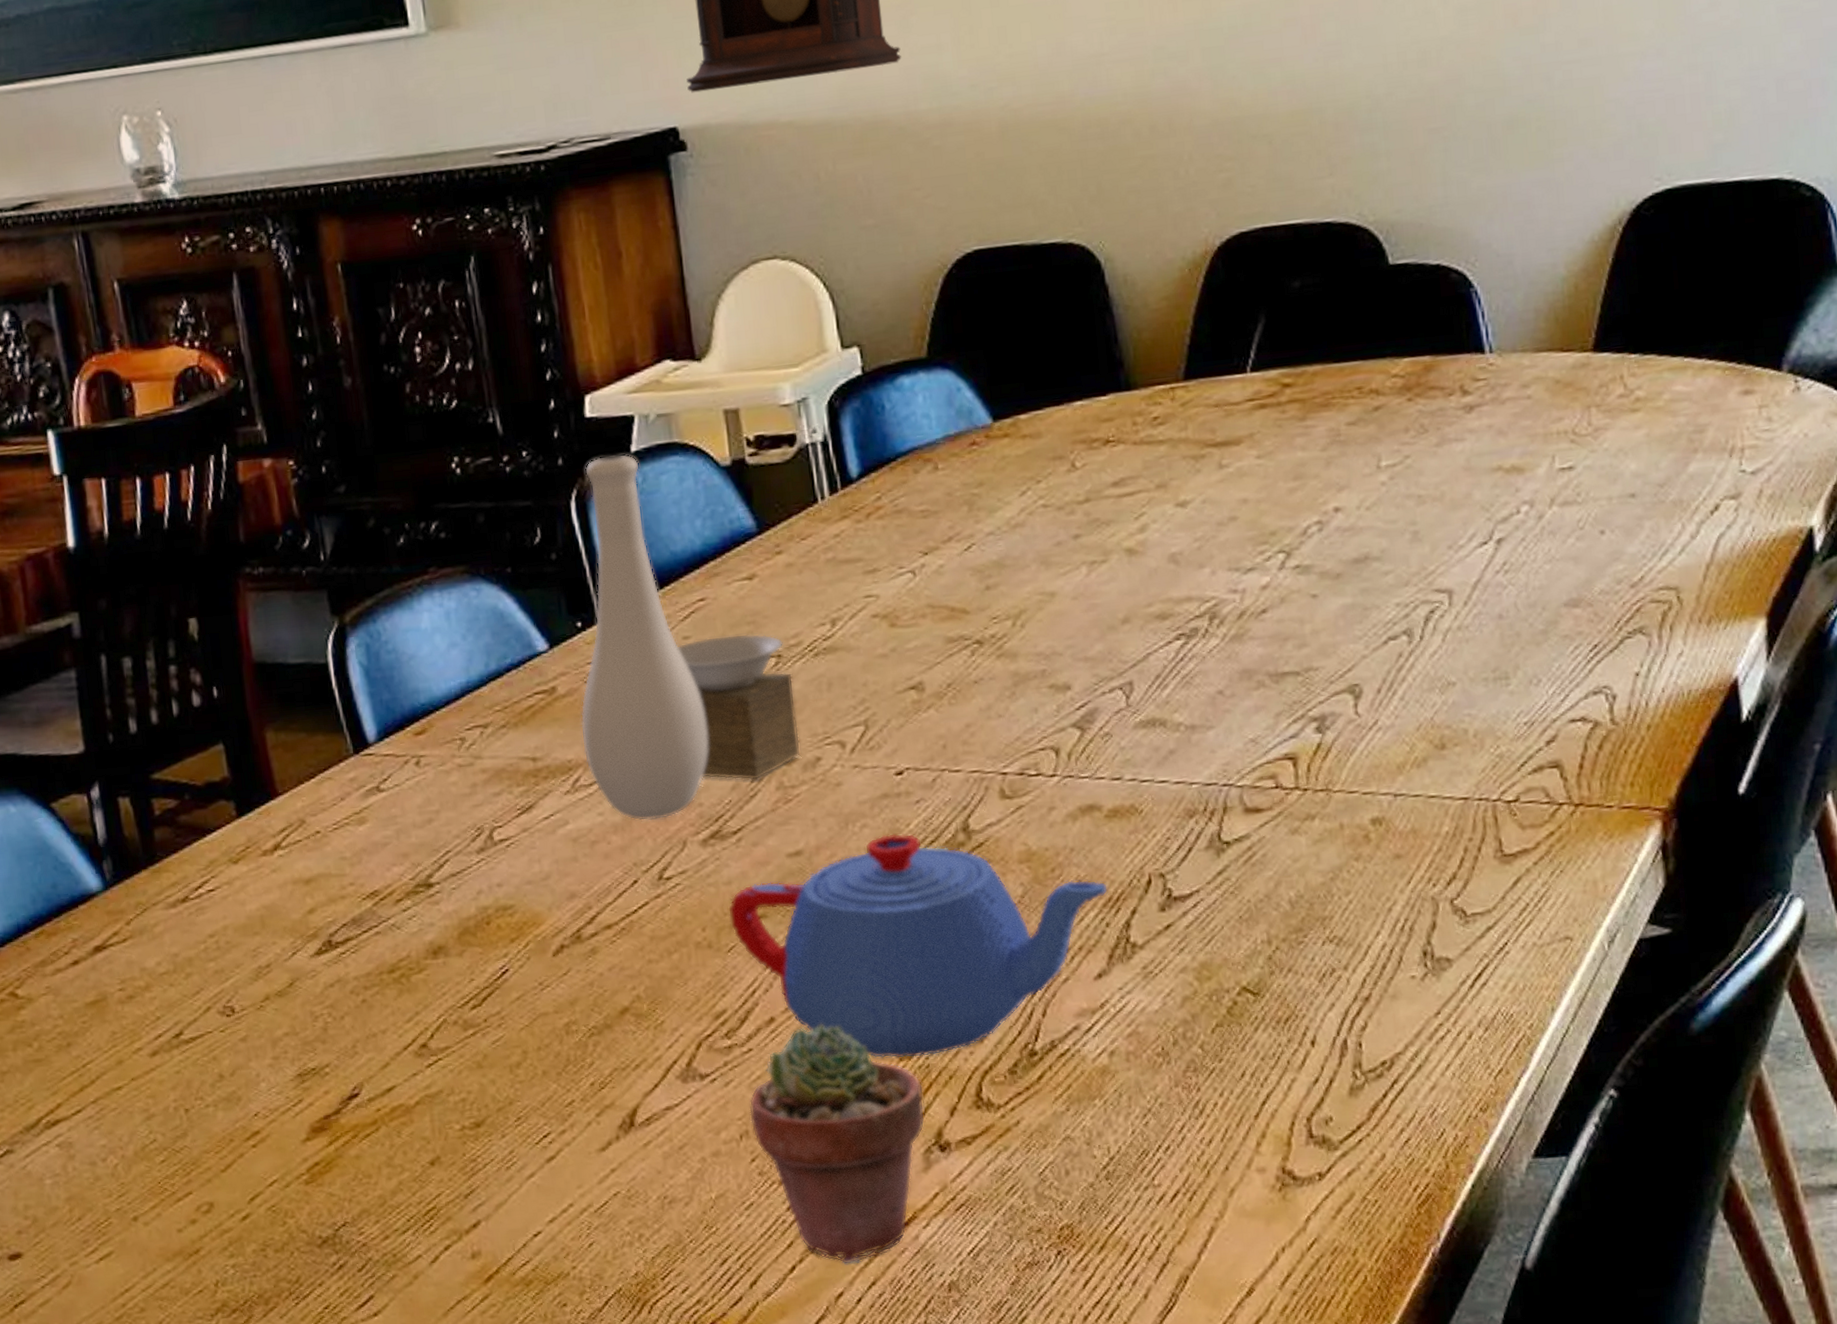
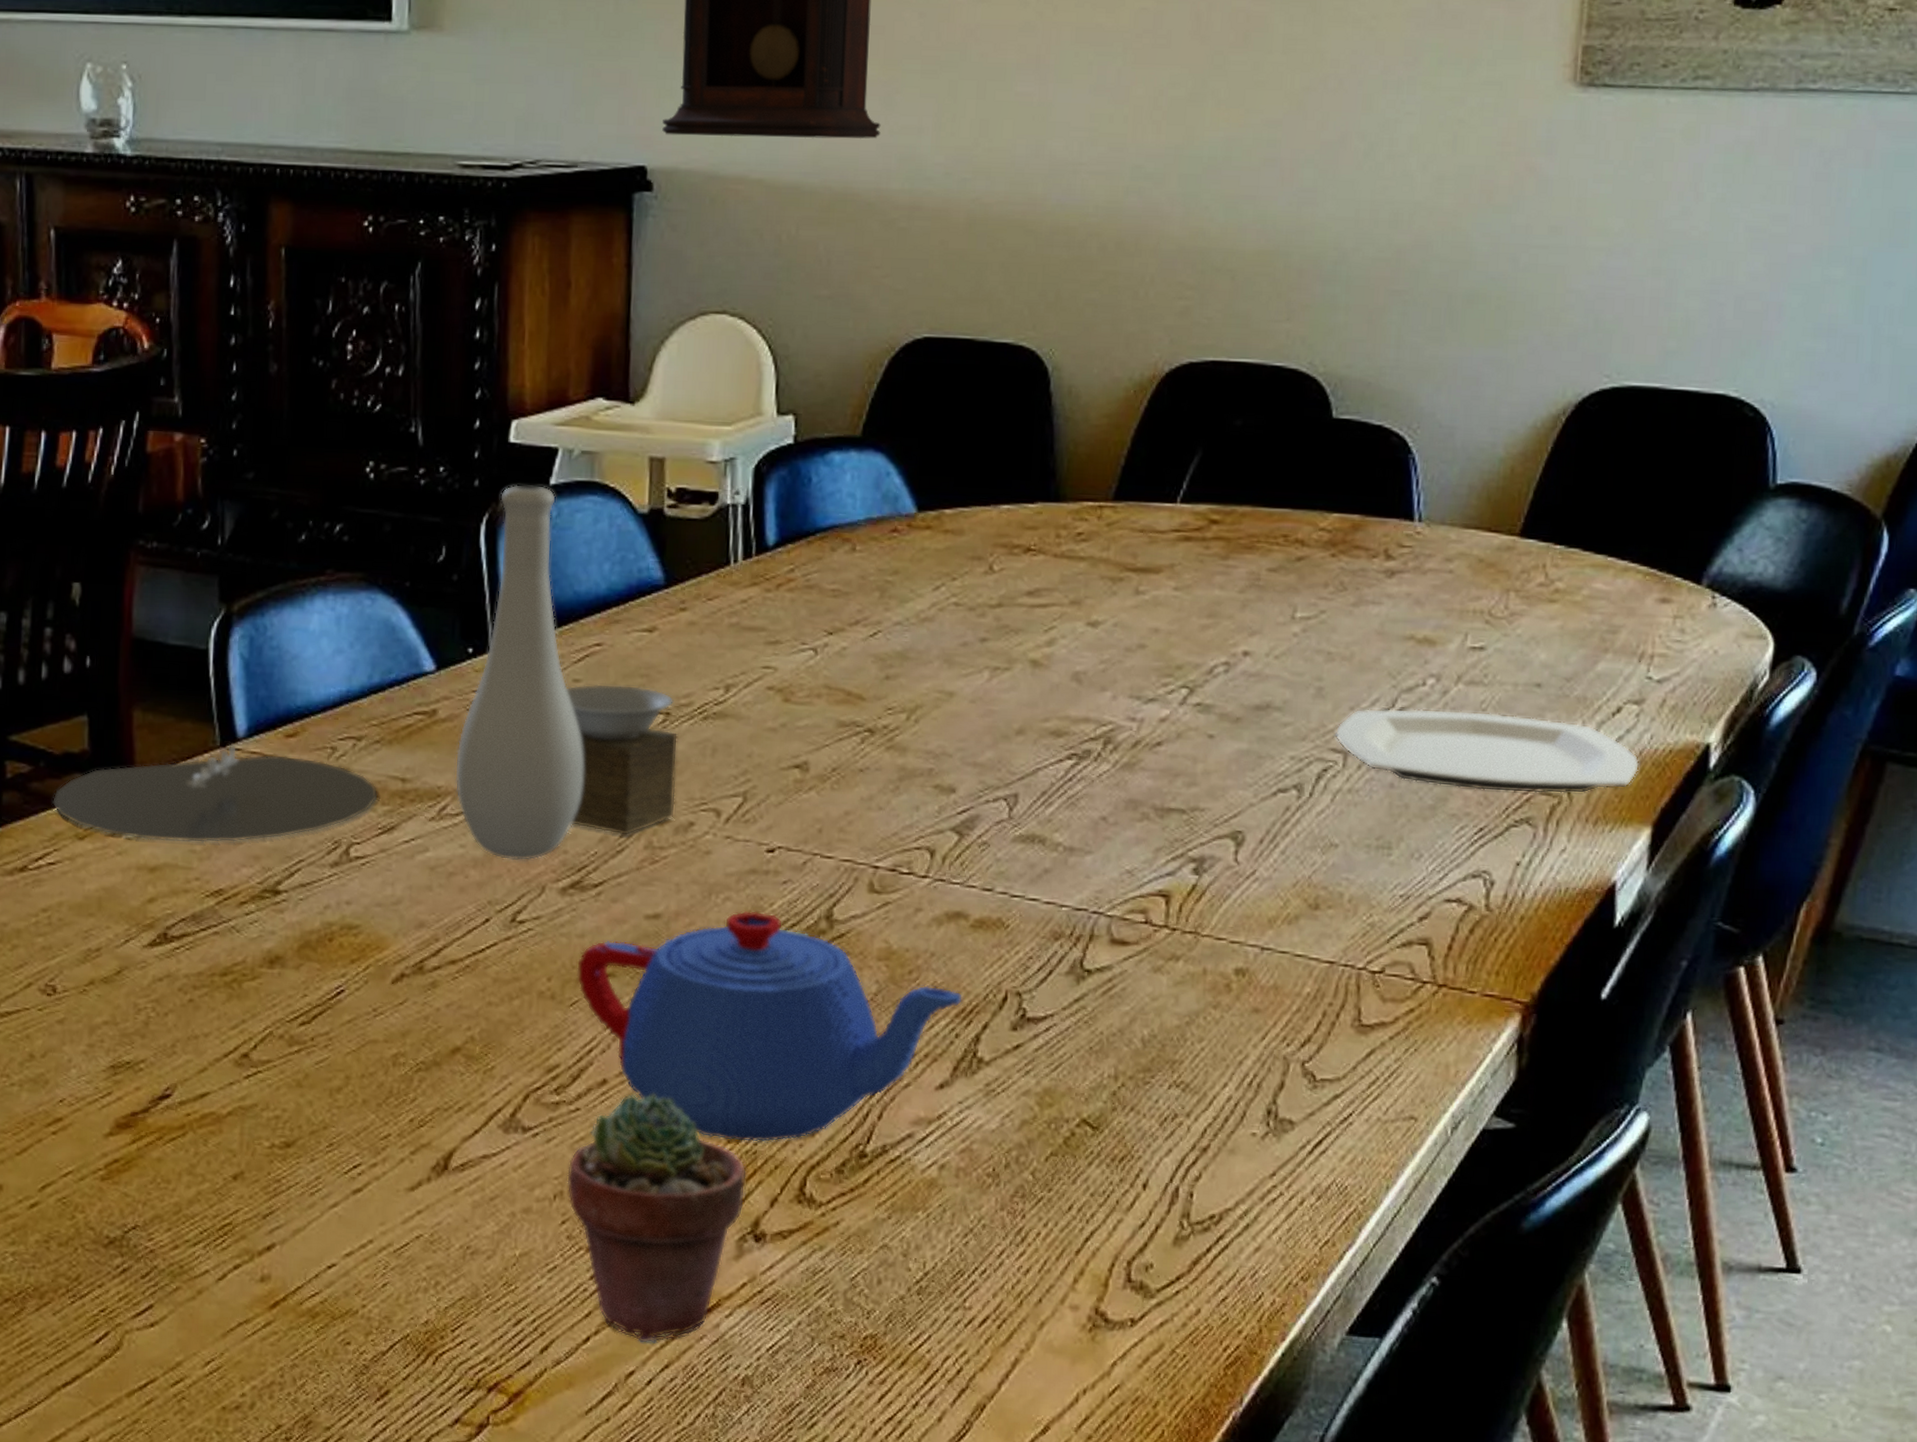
plate: none [201,750,512,855] -> present [51,744,378,843]
plate: none [1436,526,1746,610] -> present [1335,708,1640,794]

